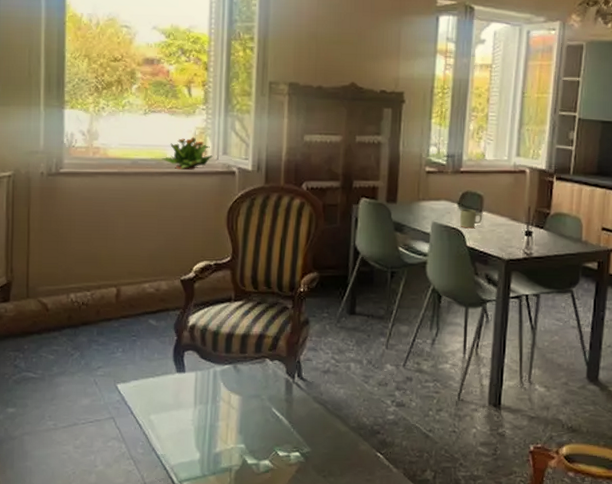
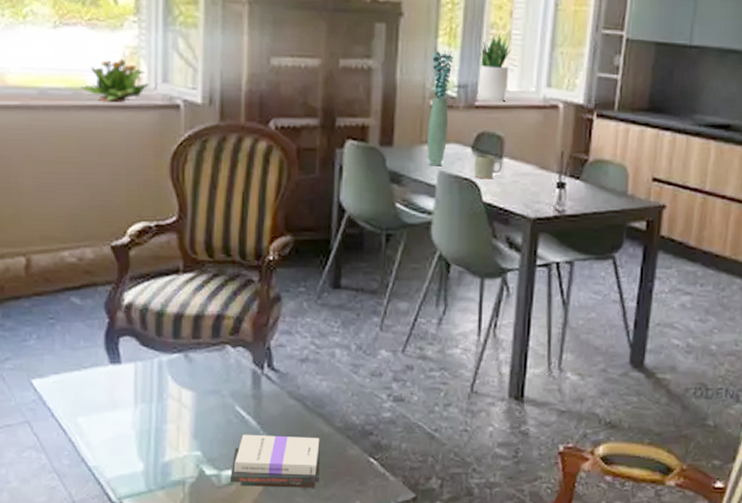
books: none [267,431,338,477] -> present [230,434,320,488]
vase: none [423,126,443,218] -> present [427,47,453,166]
planter: none [460,115,488,168] -> present [474,33,511,102]

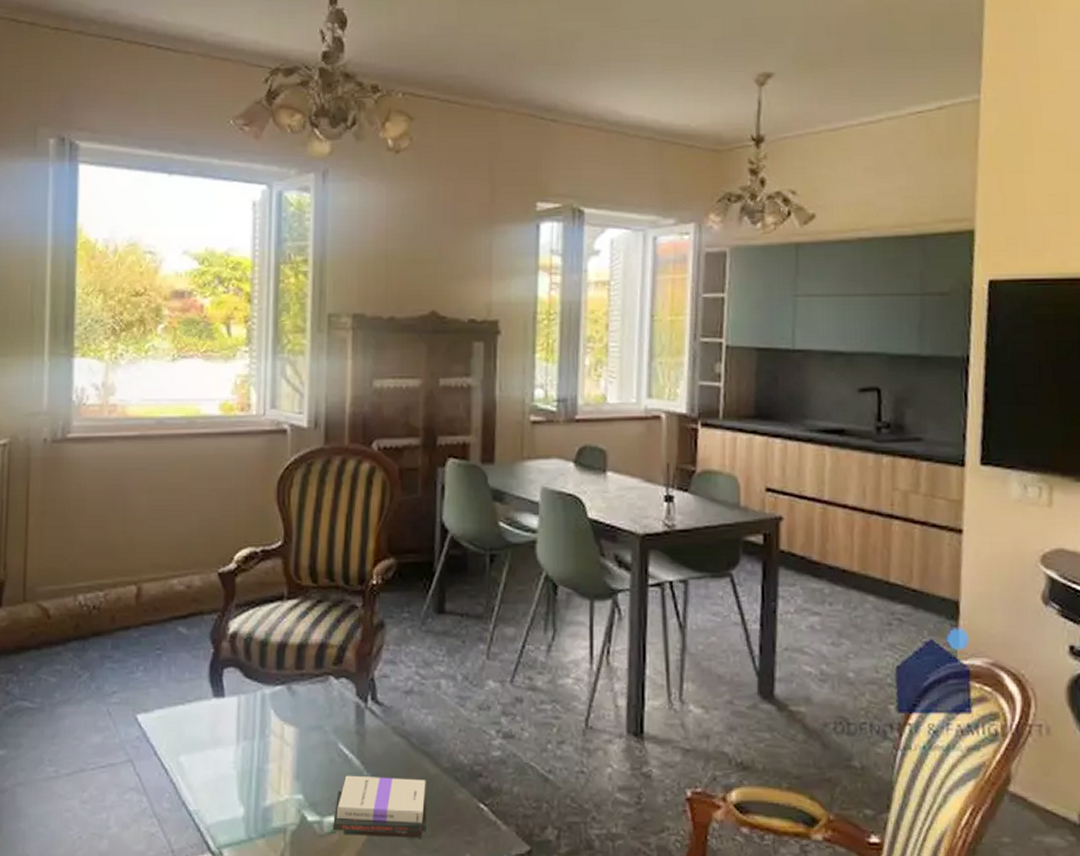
potted flower: present [80,58,149,103] -> none [194,387,258,430]
vase: present [427,47,453,166] -> none [528,362,552,483]
mug: present [473,154,502,179] -> none [577,469,606,494]
planter: present [474,33,511,102] -> none [574,346,609,414]

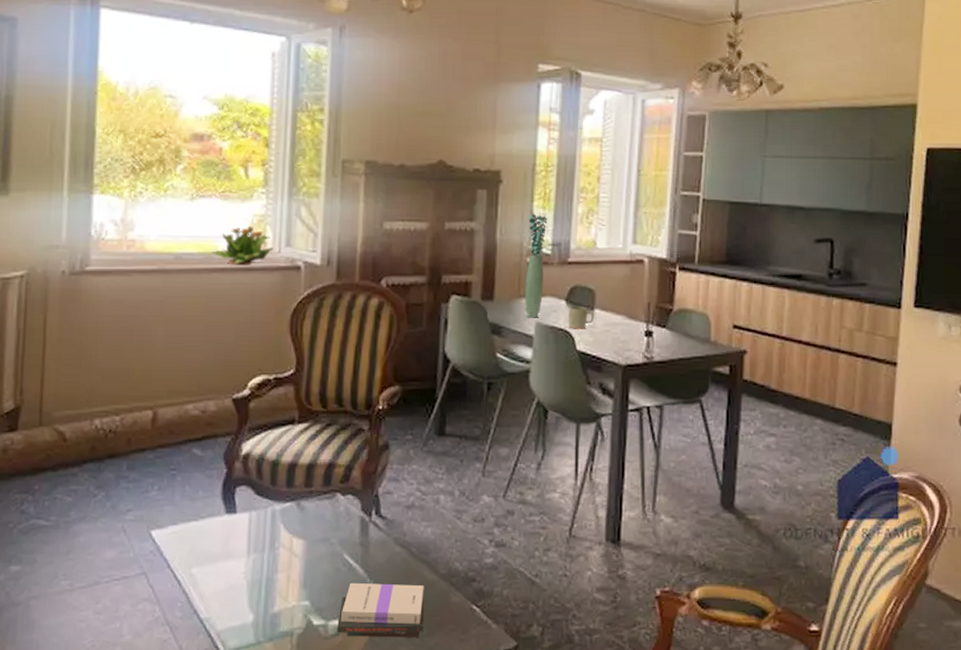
potted flower: none [194,387,258,430] -> present [211,225,274,265]
vase: none [528,362,552,483] -> present [525,209,548,318]
mug: none [577,469,606,494] -> present [568,306,594,329]

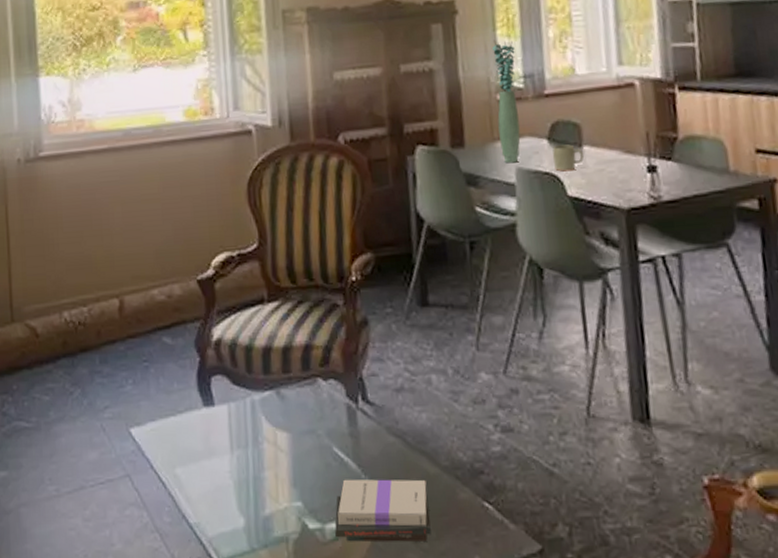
potted flower: present [211,225,274,265] -> none [159,92,222,136]

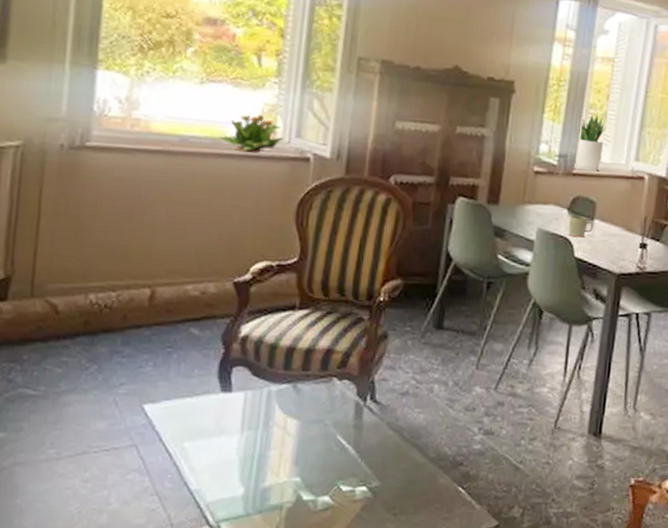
potted flower: none [159,92,222,136] -> present [219,114,283,153]
books: present [334,479,431,542] -> none [326,462,414,515]
vase: present [492,39,521,164] -> none [528,121,556,224]
planter: none [541,16,576,89] -> present [572,113,606,171]

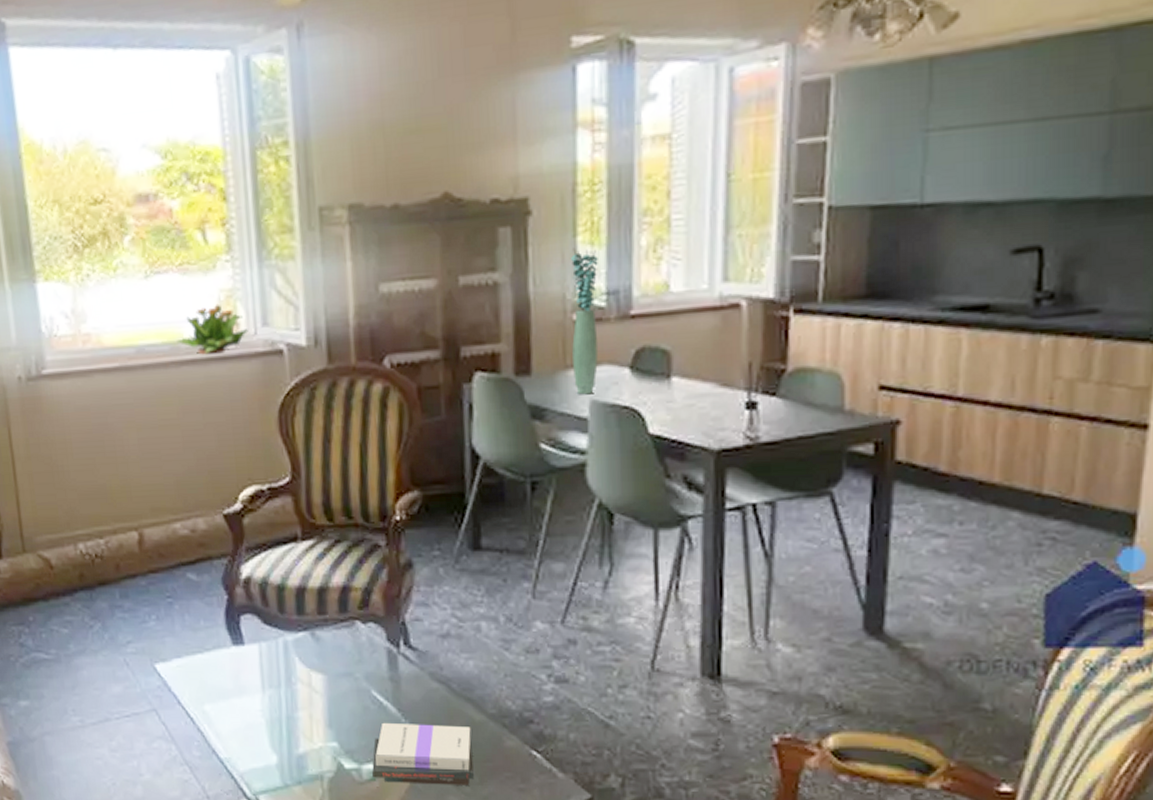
books: none [326,462,414,515] -> present [372,722,474,785]
vase: none [528,121,556,224] -> present [571,247,599,395]
mug: present [568,215,593,238] -> none [634,374,671,406]
planter: present [572,113,606,171] -> none [629,219,672,308]

